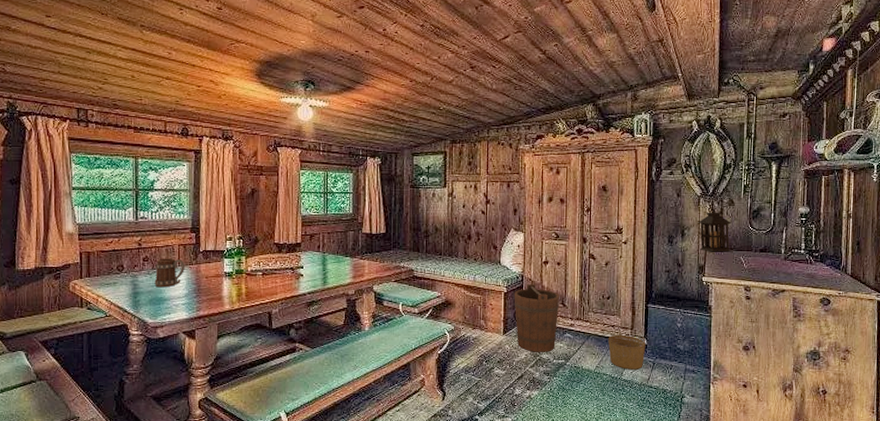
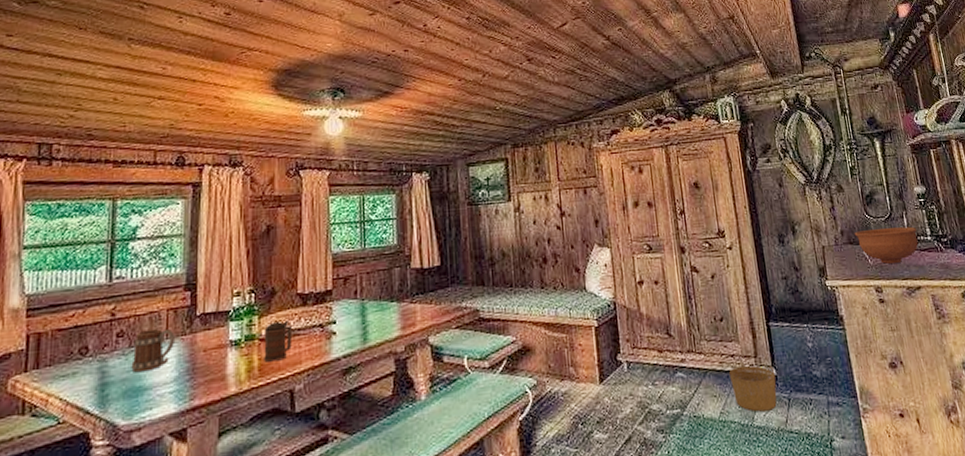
beer mug: none [250,262,271,291] -> present [264,321,293,362]
wooden bucket: present [514,284,560,352] -> none [607,312,666,403]
lantern: present [698,205,732,252] -> none [808,193,853,250]
bowl: none [736,239,793,269] -> present [854,226,919,264]

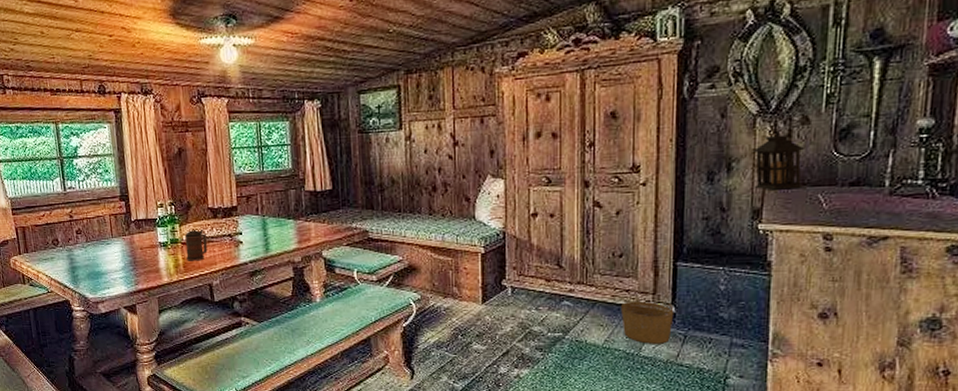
beer mug: present [131,329,175,373] -> none [89,229,119,261]
lantern: none [808,193,853,250] -> present [752,125,806,190]
bowl: present [854,226,919,264] -> none [811,167,905,209]

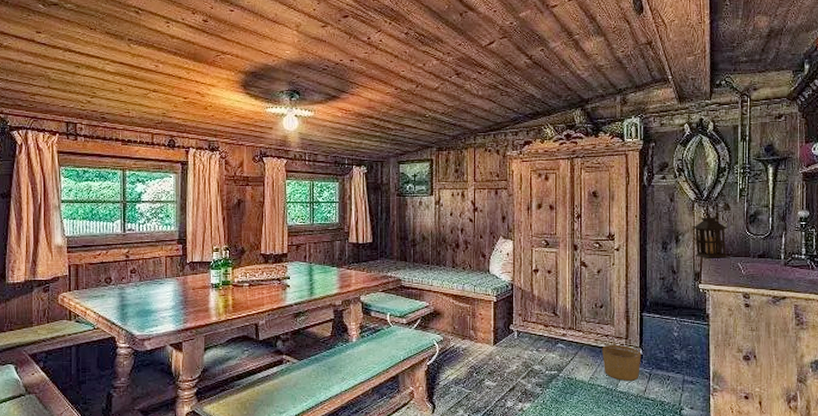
beer mug: present [184,230,208,261] -> none [236,273,258,302]

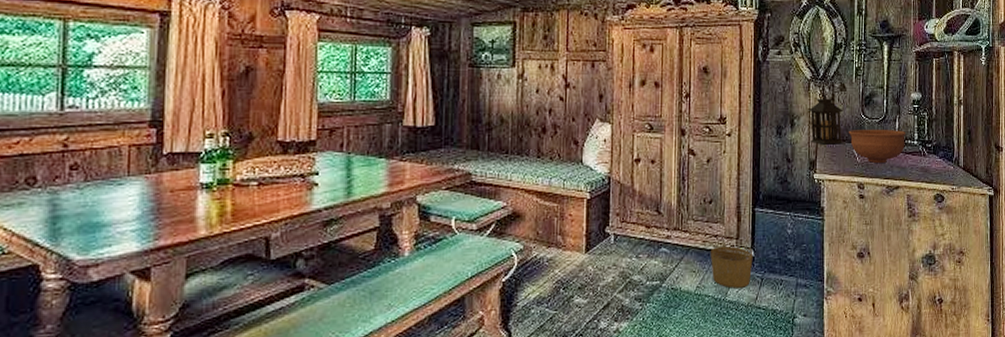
bowl: none [733,244,793,275] -> present [848,129,907,163]

